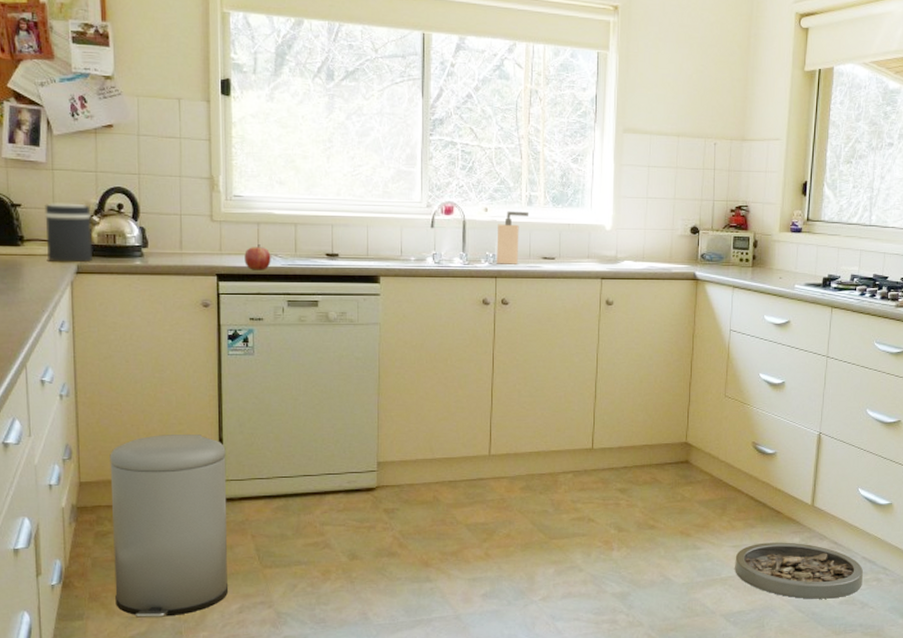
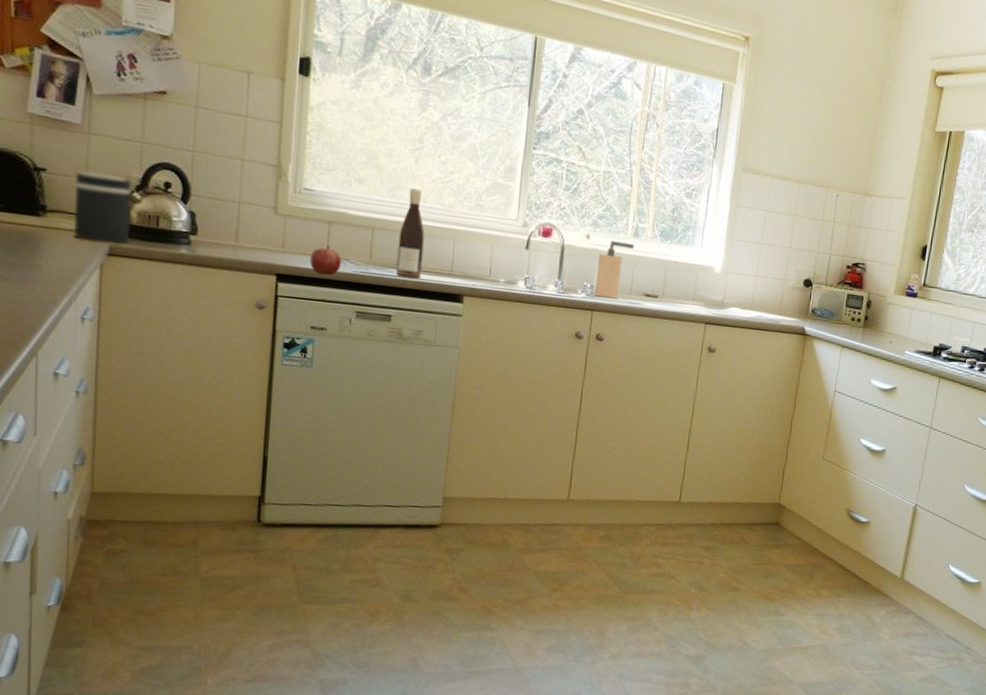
pedal bin: present [109,434,229,619] -> none [124,446,270,651]
bottle: none [318,184,341,266] -> present [396,188,425,280]
pet bowl: present [735,542,863,599] -> none [816,613,946,675]

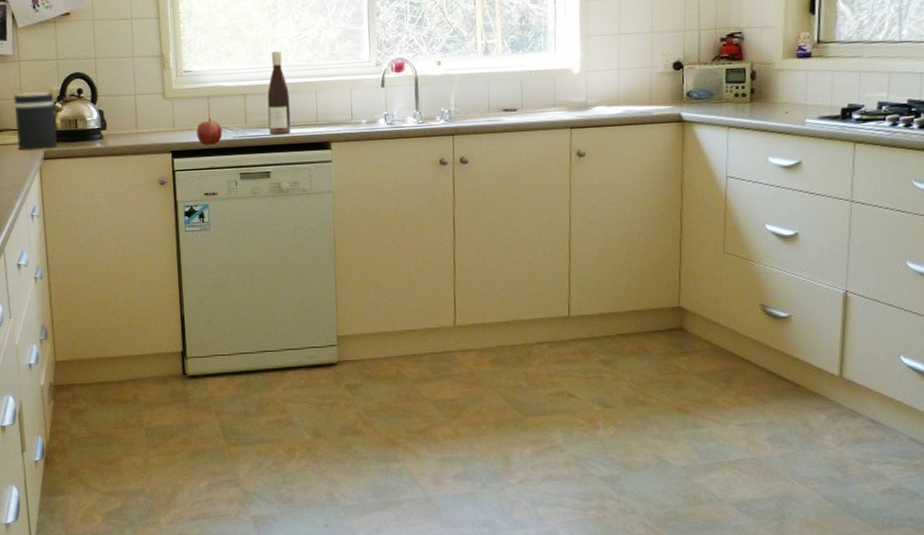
soap dispenser: present [594,241,635,299] -> none [452,61,486,121]

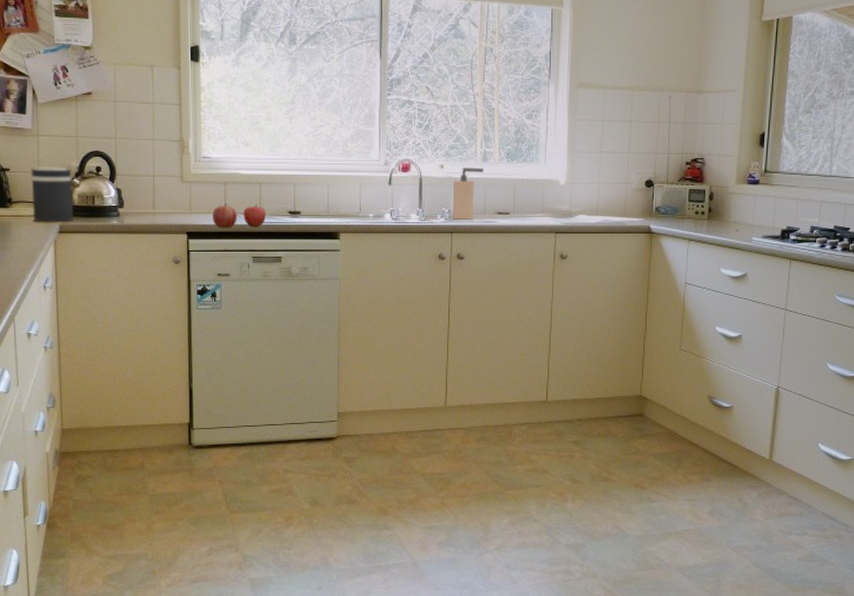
fruit: none [228,116,253,143] -> present [243,203,267,228]
bottle: present [267,51,291,136] -> none [281,145,303,223]
soap dispenser: none [452,61,486,121] -> present [452,168,484,220]

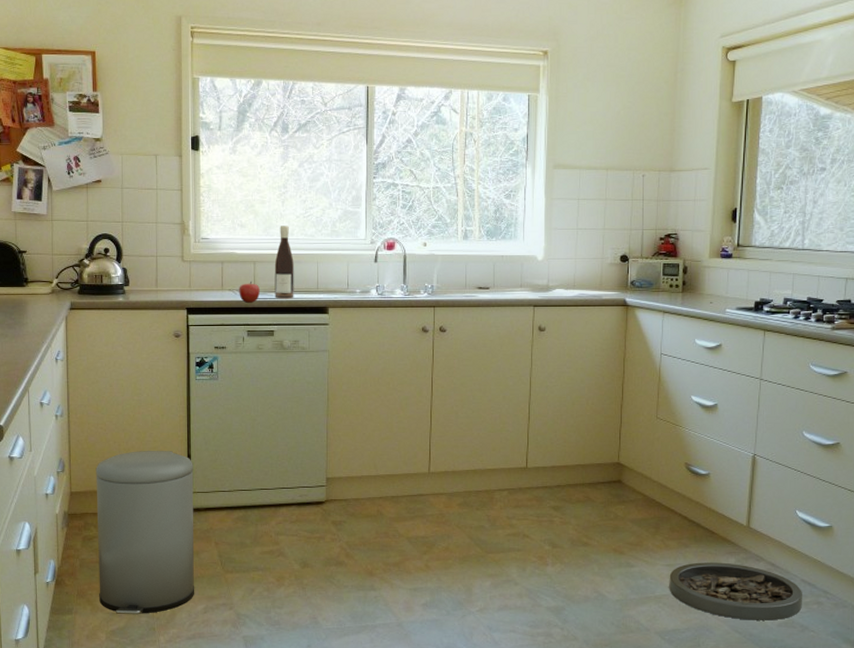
cylinder: present [30,167,74,222] -> none [45,249,84,299]
pedal bin: none [89,385,198,558] -> present [96,451,195,615]
fruit: present [212,203,237,228] -> none [210,281,233,304]
bottle: none [281,145,303,223] -> present [274,226,294,299]
soap dispenser: present [452,168,484,220] -> none [435,245,465,295]
pet bowl: none [690,496,823,555] -> present [669,562,802,621]

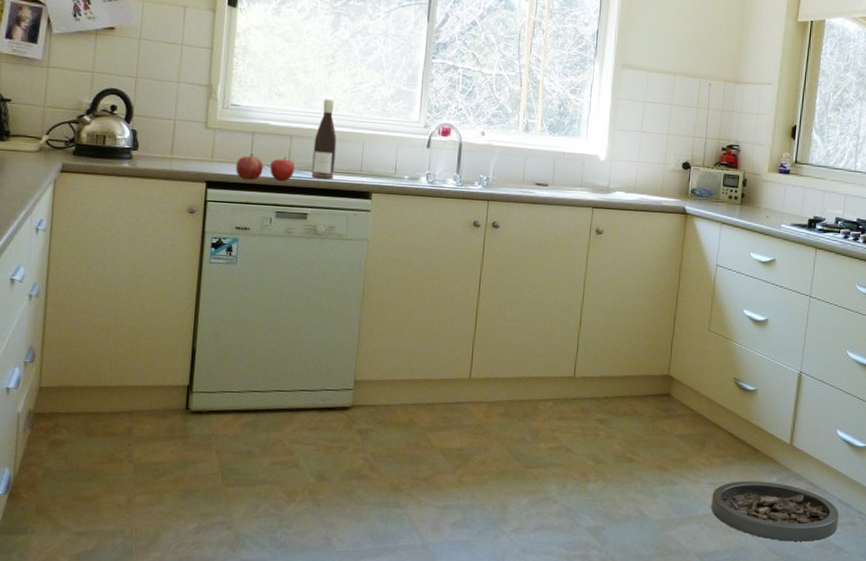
pedal bin: present [96,451,195,615] -> none [64,341,198,535]
fruit: none [210,281,233,304] -> present [236,154,264,180]

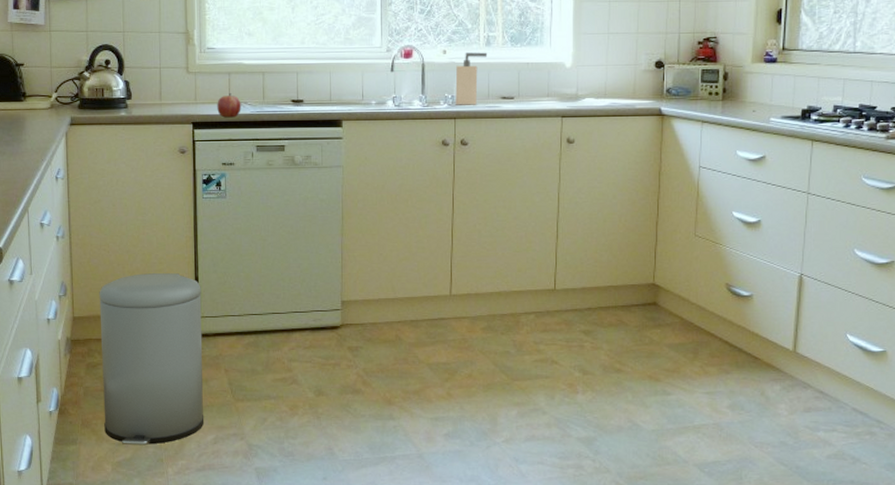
pedal bin: none [64,341,198,535] -> present [99,273,205,446]
fruit: present [270,156,296,182] -> none [247,93,270,117]
bottle: present [311,99,337,180] -> none [284,34,306,112]
soap dispenser: none [490,136,526,189] -> present [455,52,488,105]
pet bowl: present [711,481,839,542] -> none [709,390,853,452]

